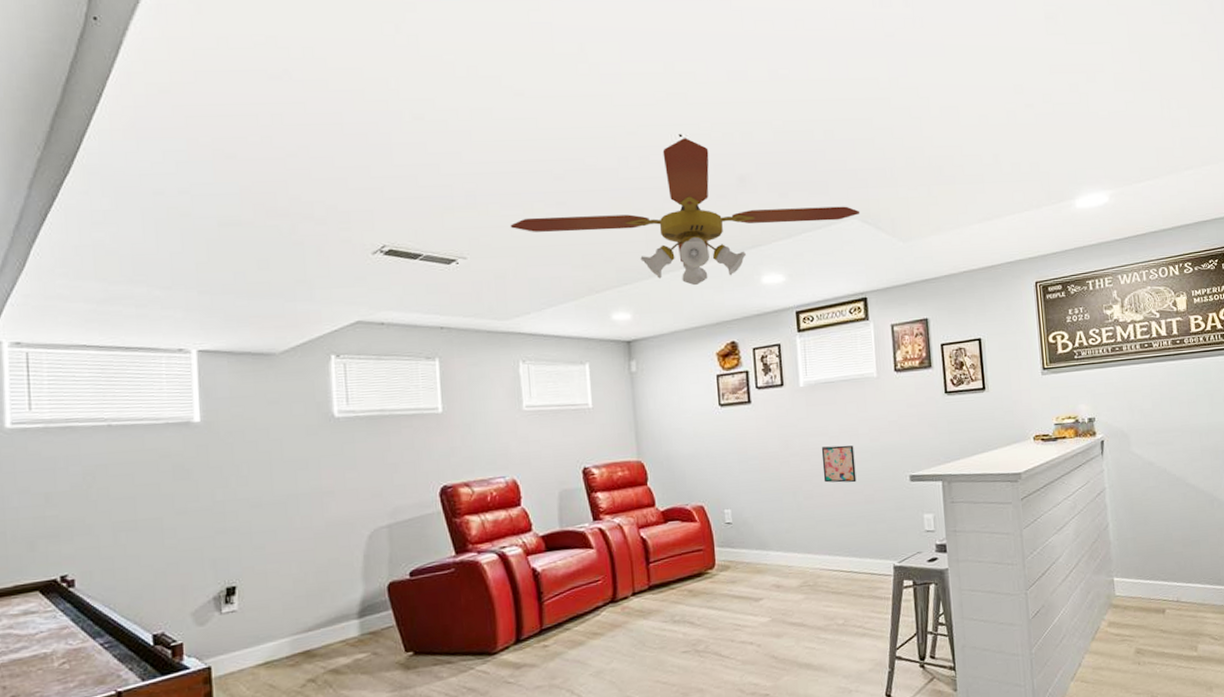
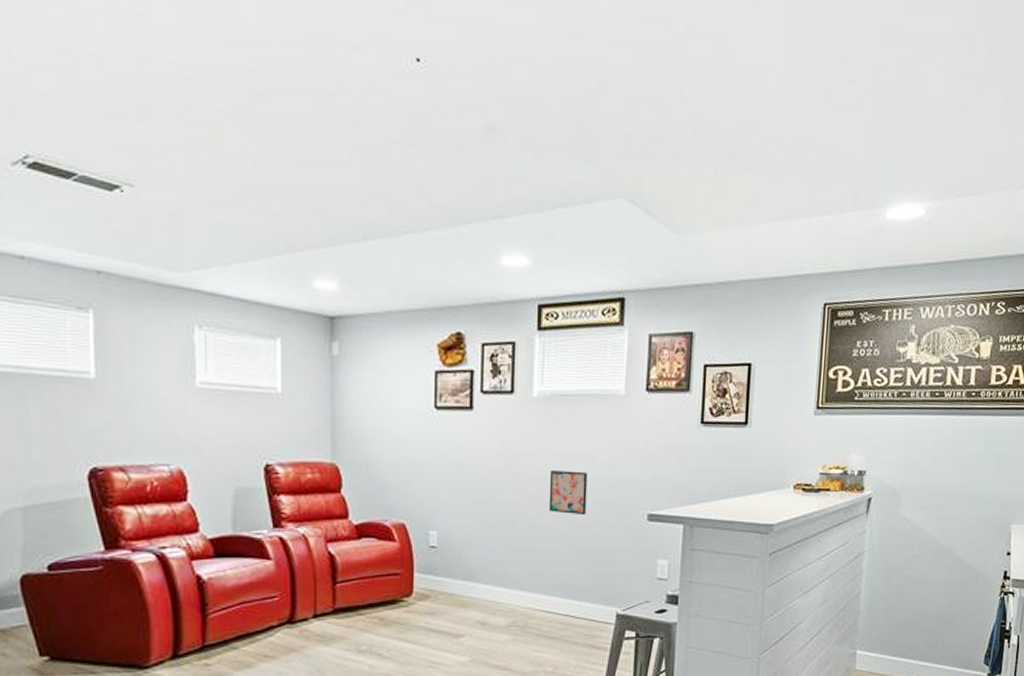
ceiling fan: present [510,138,860,286] -> none [192,63,630,258]

